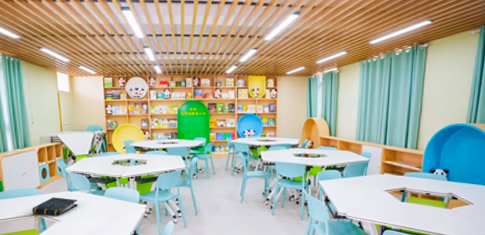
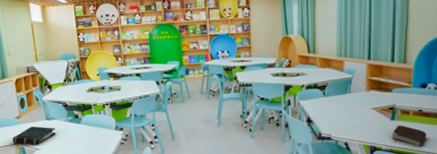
book: none [401,206,432,227] -> present [391,124,427,147]

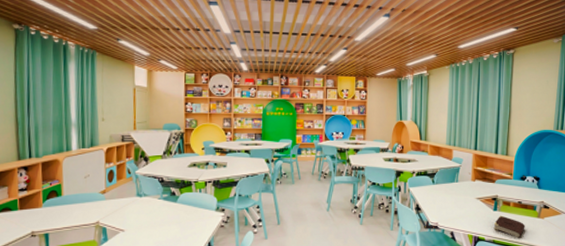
book: present [12,126,56,146] -> none [93,203,147,226]

